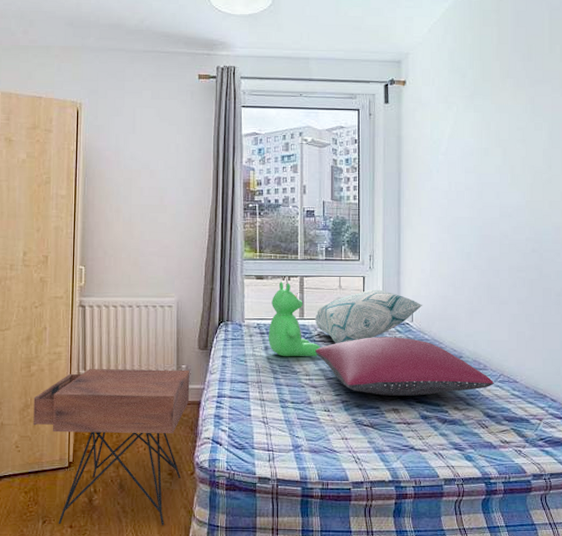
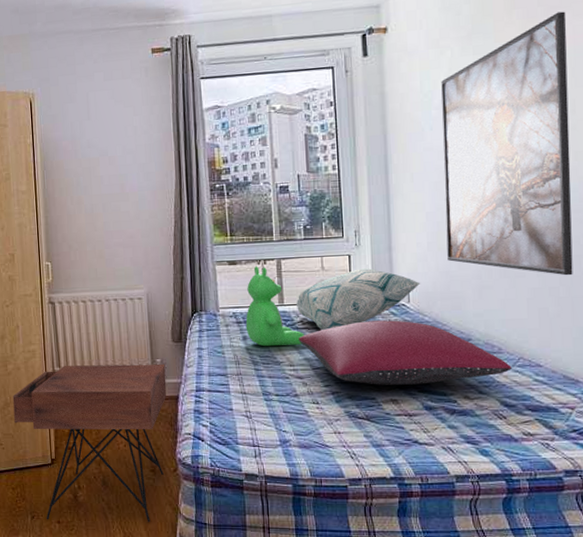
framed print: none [446,85,547,305] -> present [441,11,573,276]

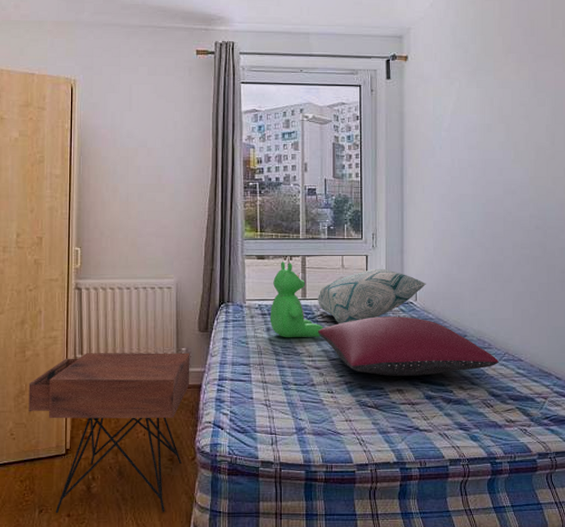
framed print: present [441,11,573,276] -> none [449,60,550,283]

